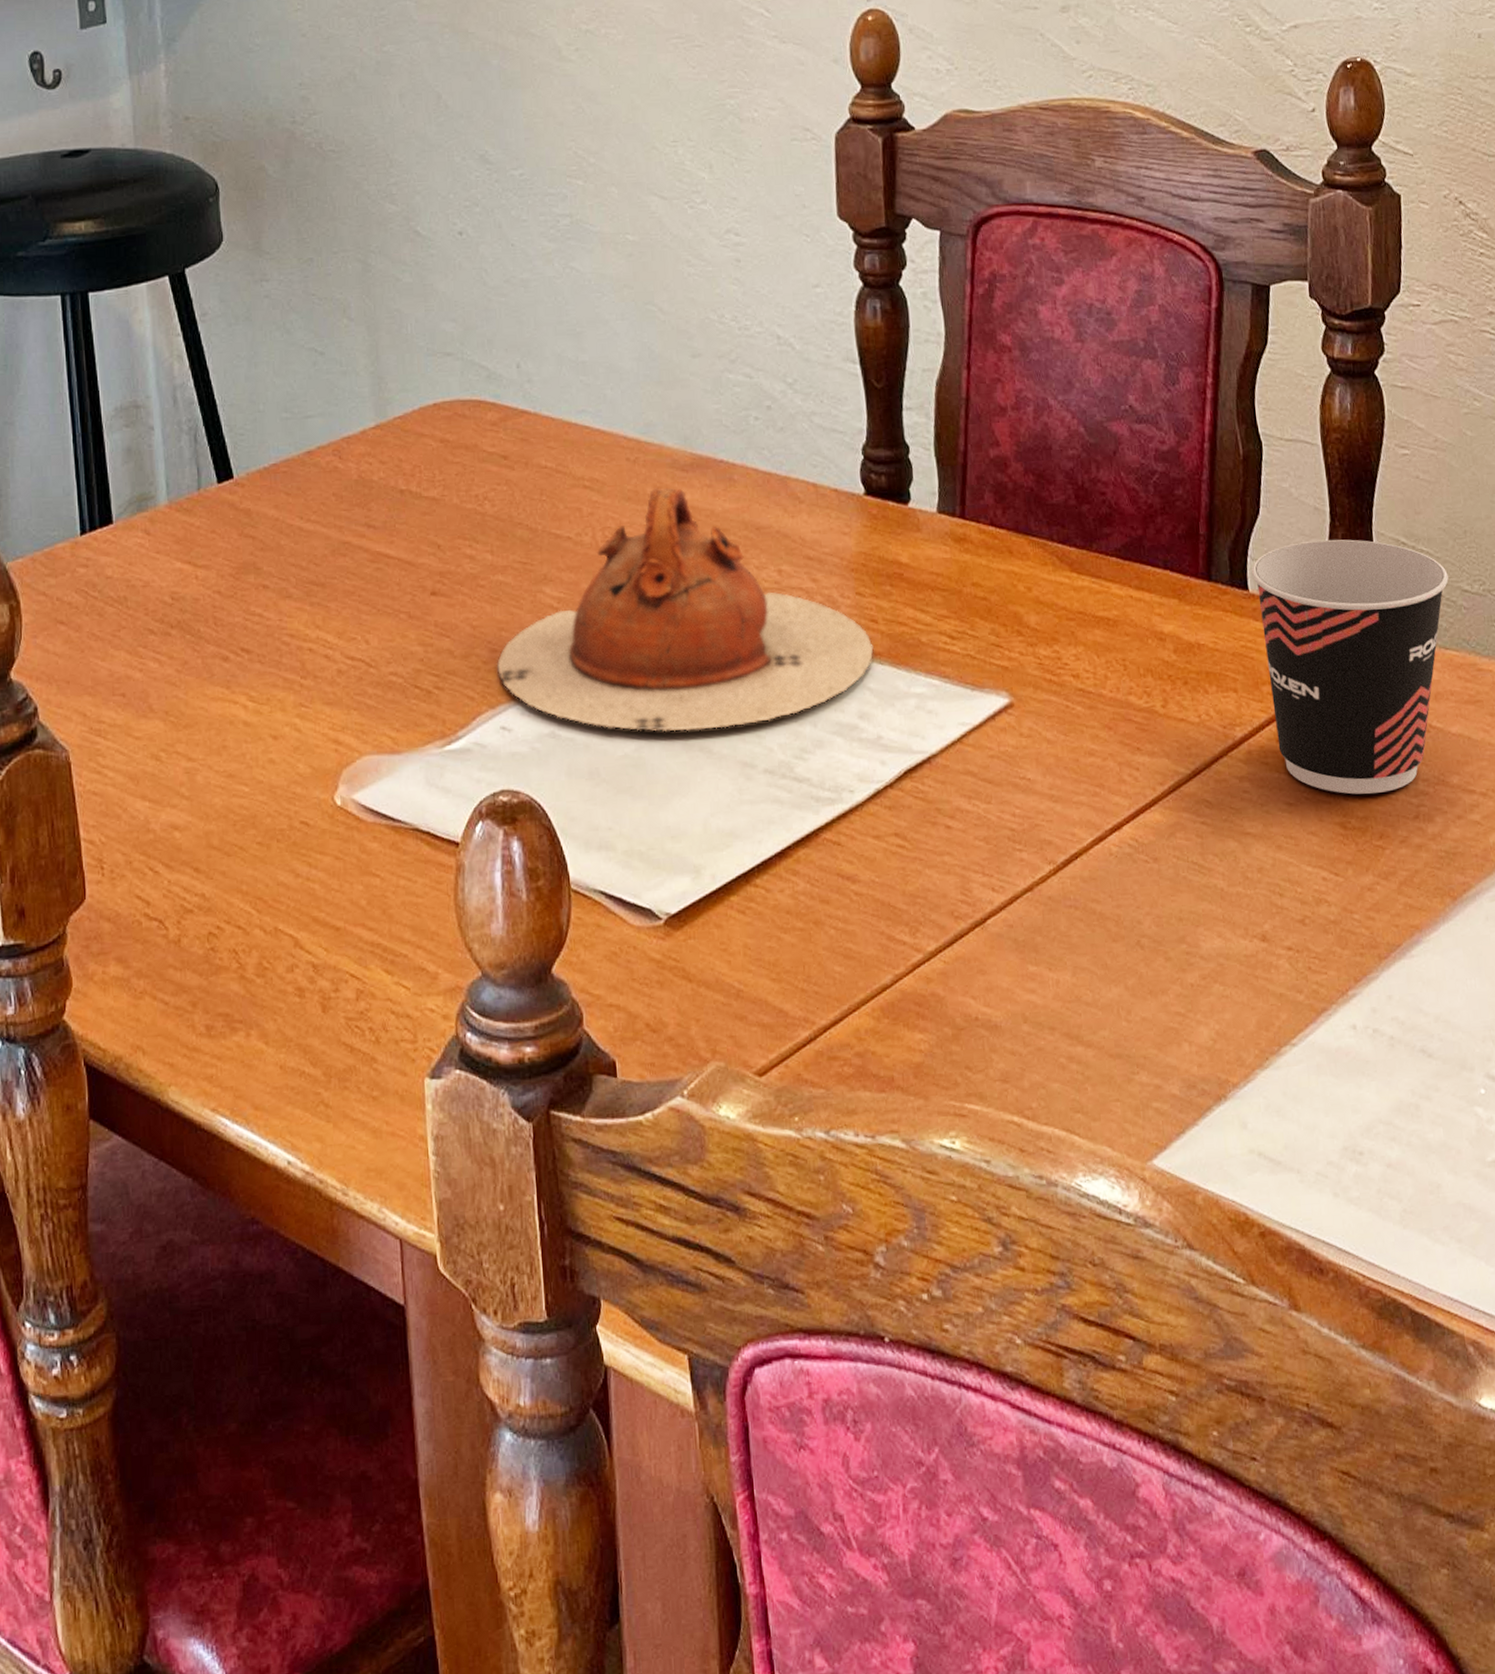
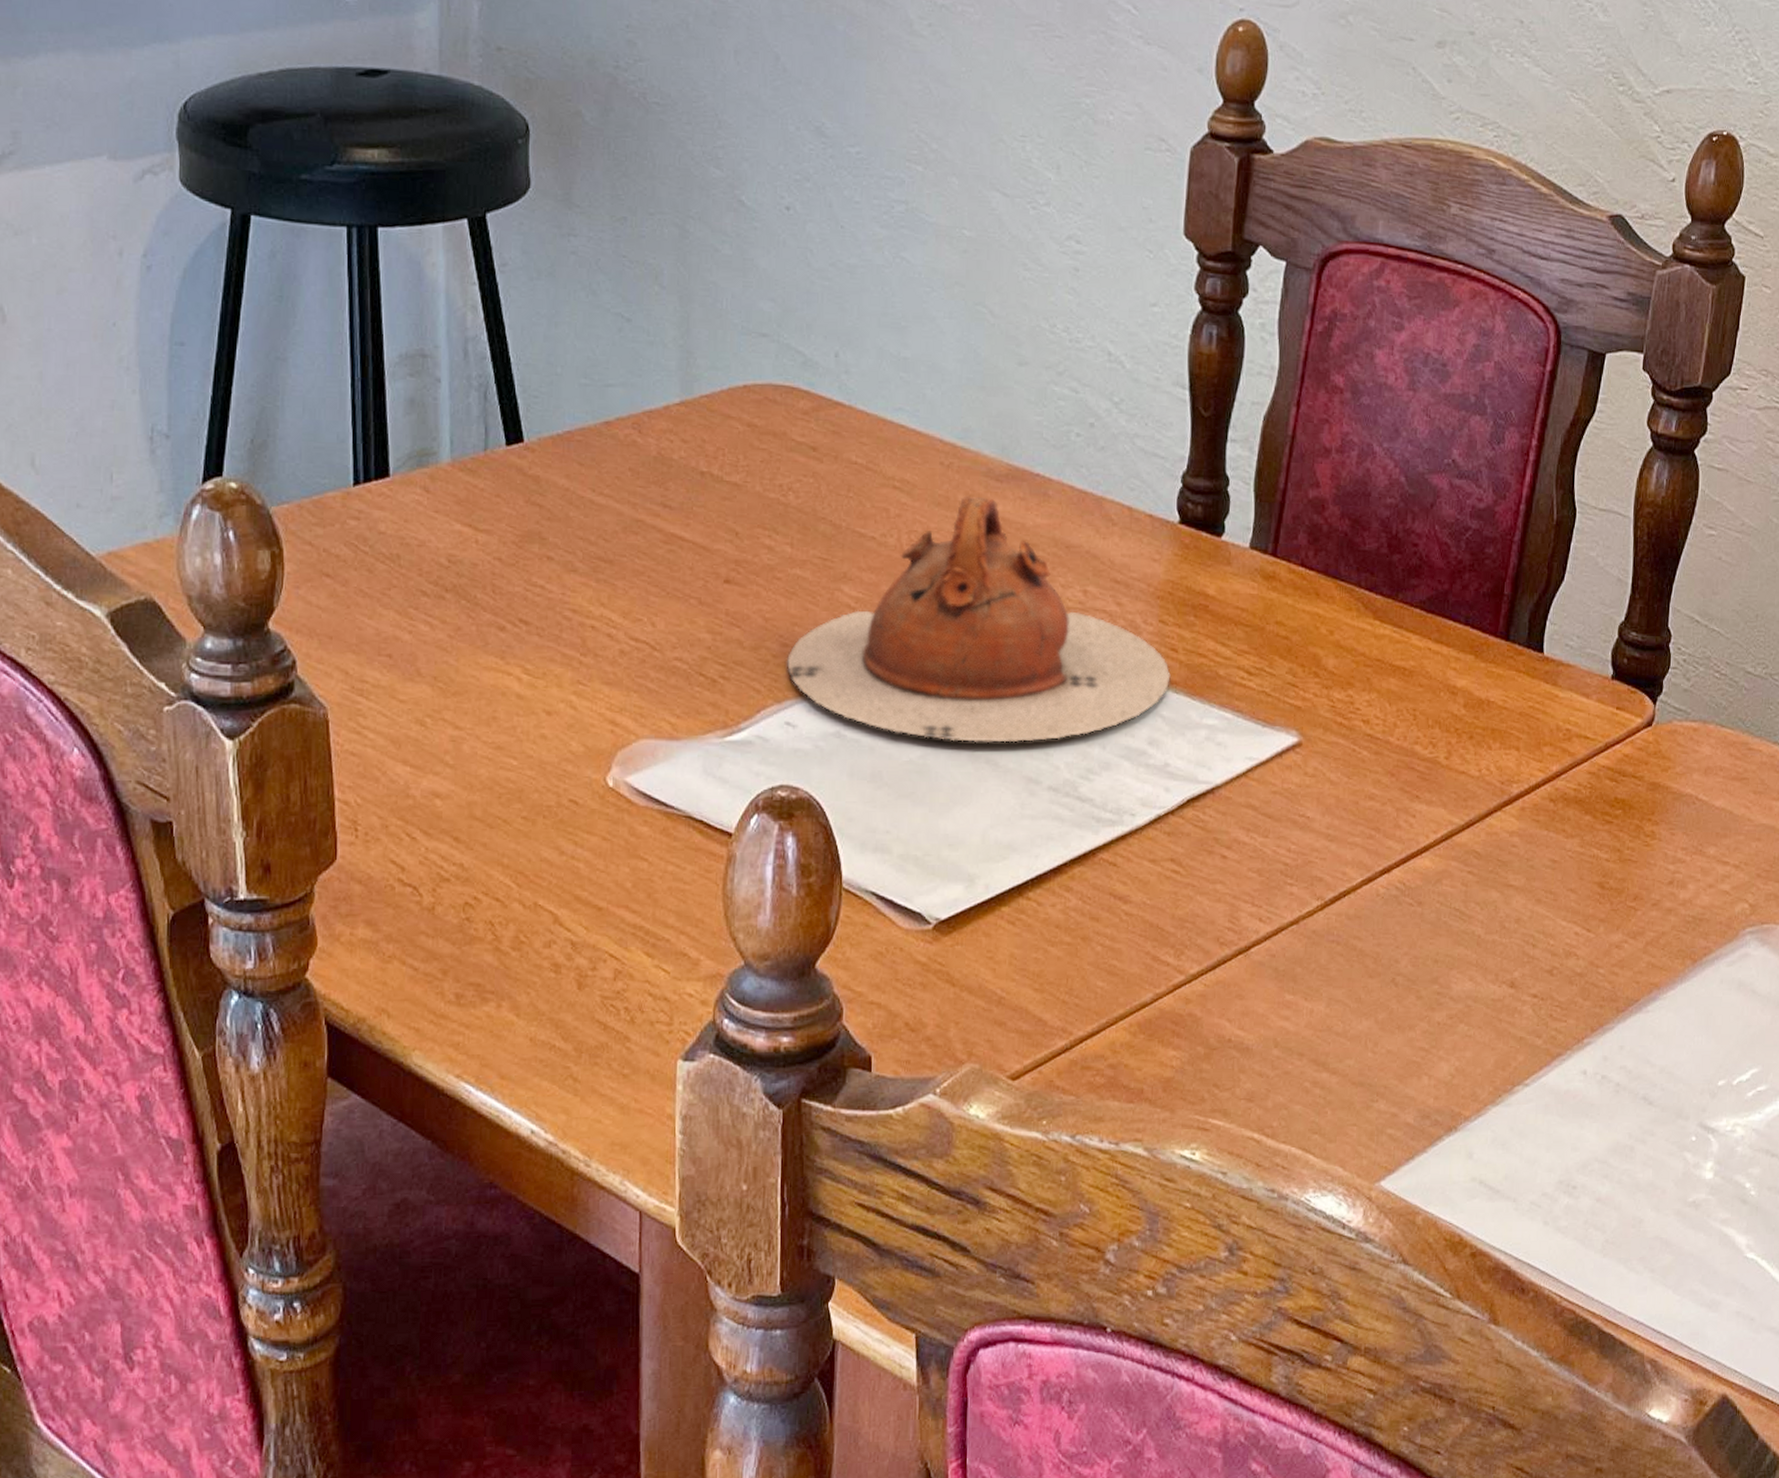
cup: present [1251,539,1449,795] -> none [1548,610,1735,857]

